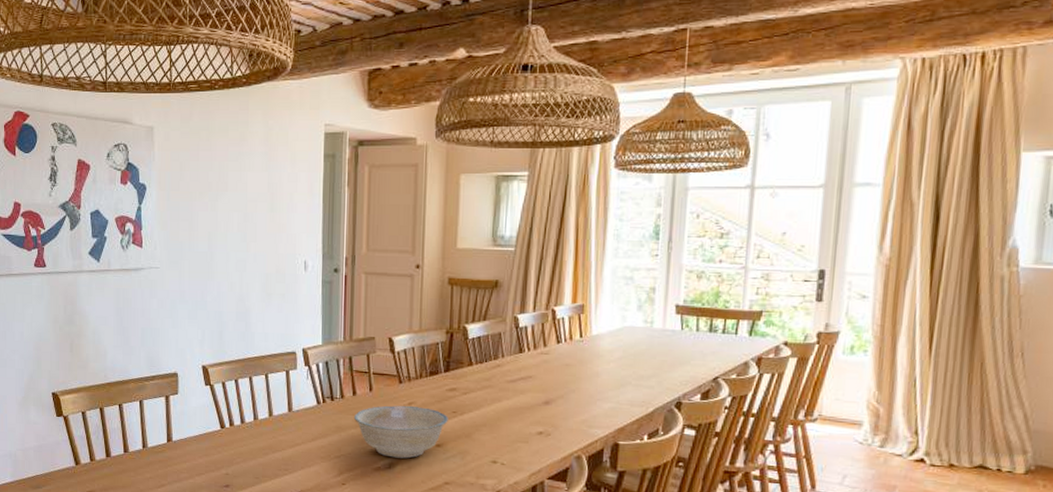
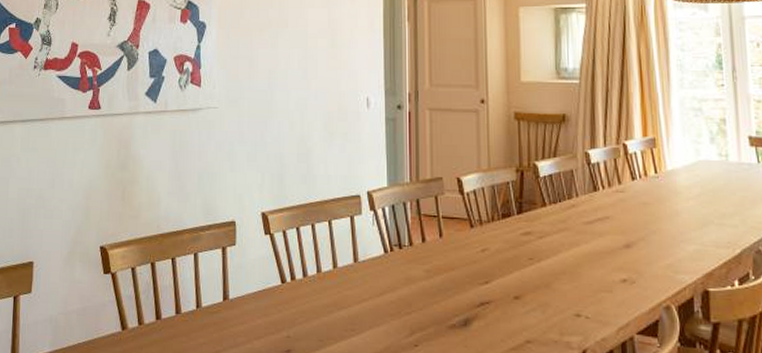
ceramic bowl: present [353,405,448,459] -> none [423,252,525,314]

